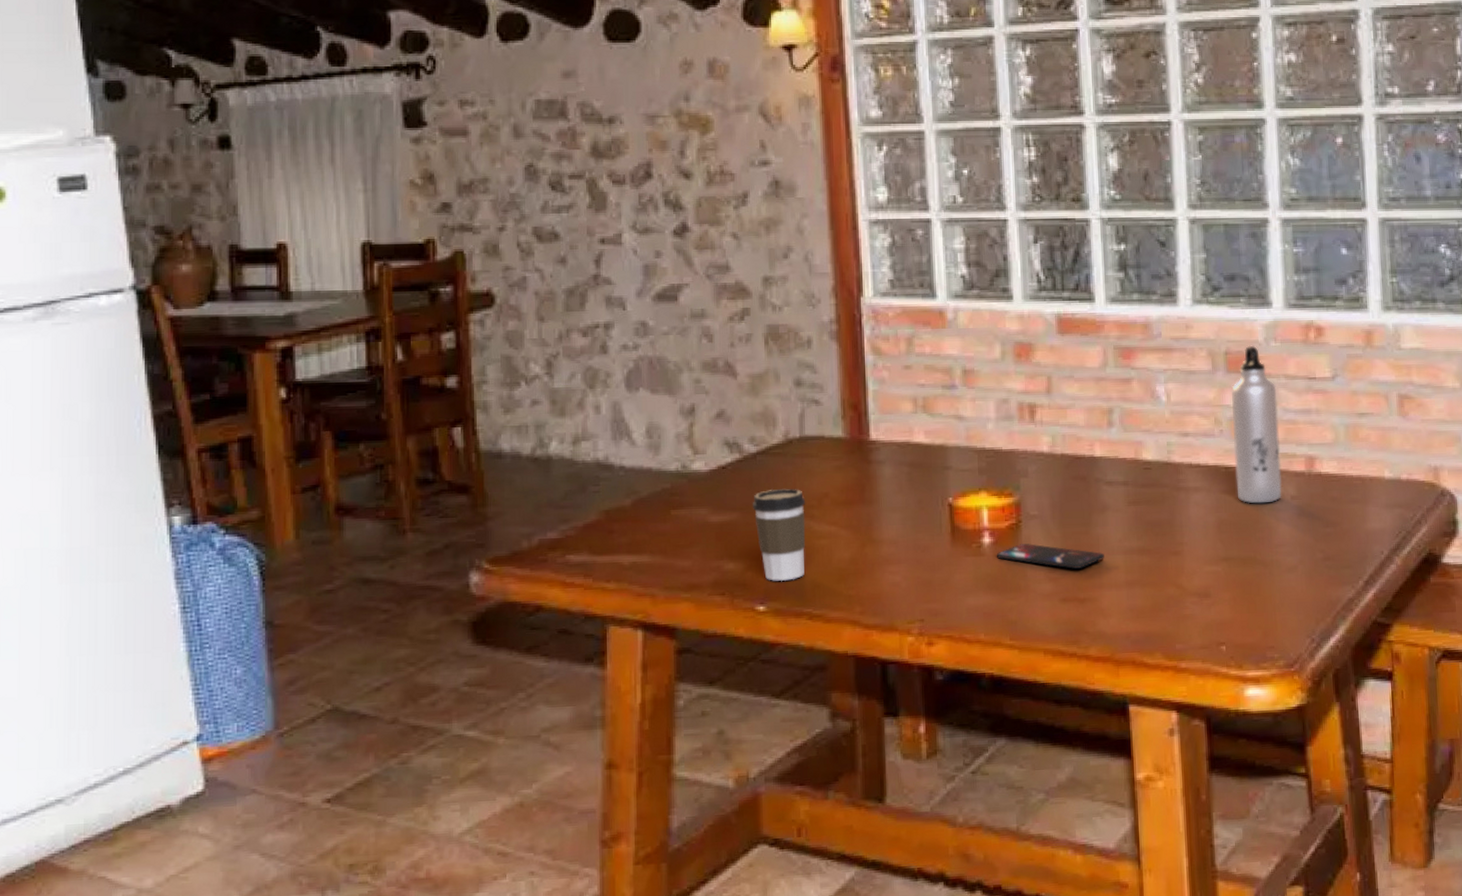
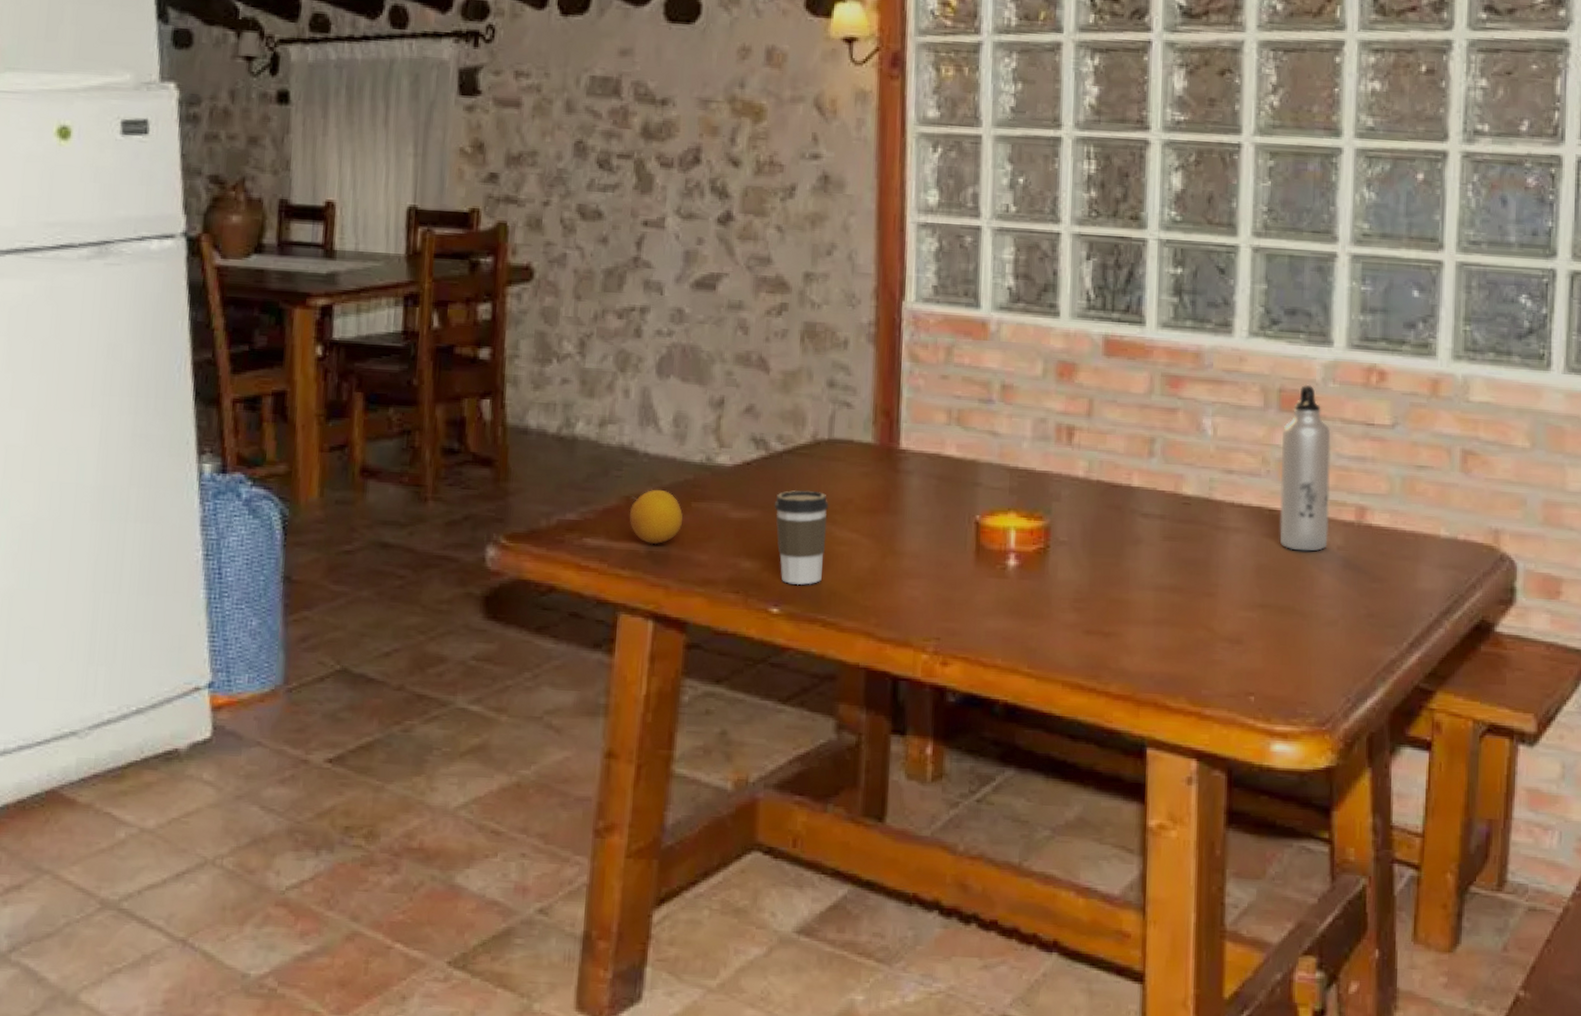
fruit: none [609,500,664,556] -> present [629,489,683,545]
smartphone: present [996,543,1104,569] -> none [1020,569,1134,601]

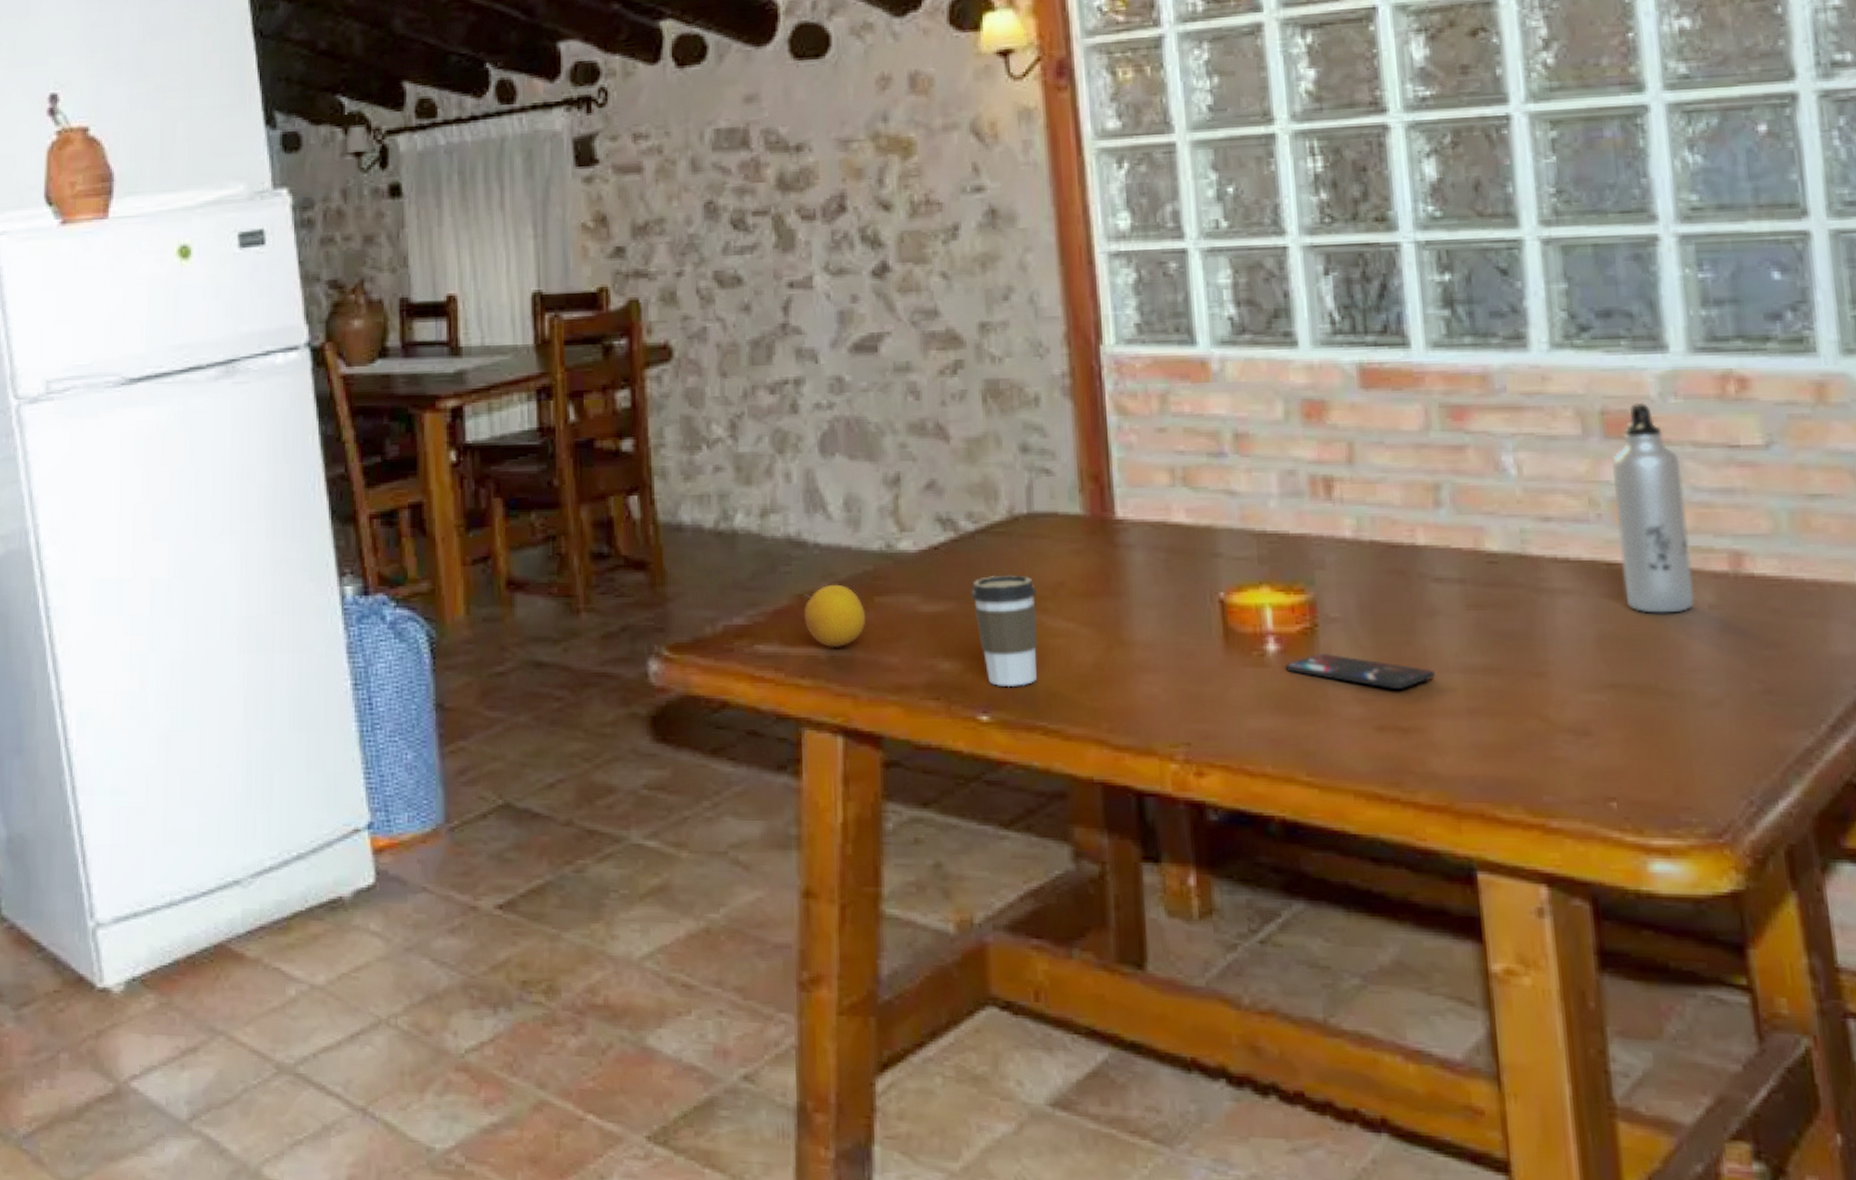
smartphone: none [1020,569,1134,601] -> present [1285,652,1435,689]

